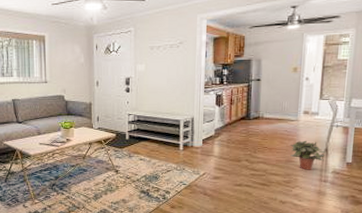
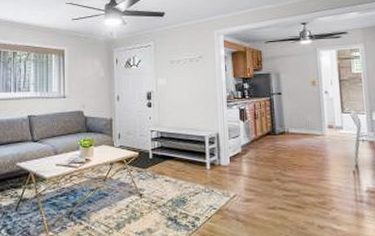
potted plant: present [290,140,326,170] -> none [319,156,357,189]

